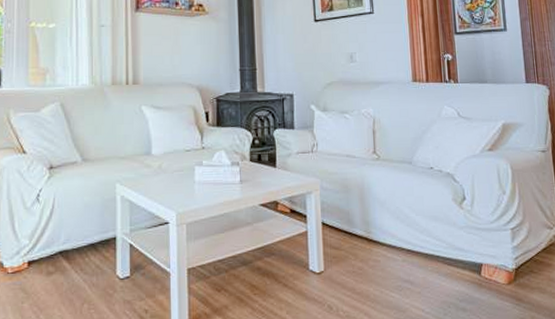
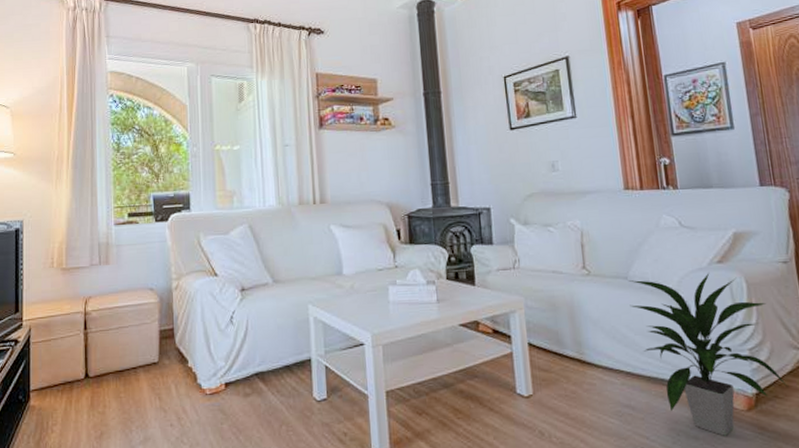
indoor plant: none [412,160,542,308] -> present [629,273,789,436]

